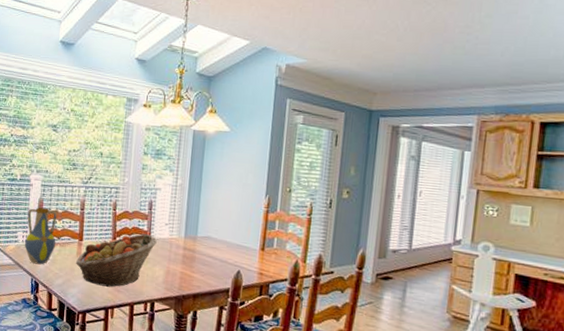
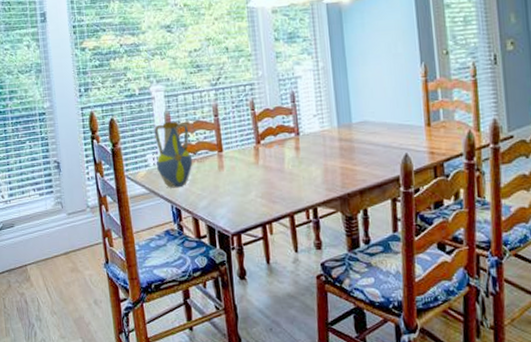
fruit basket: present [75,234,157,287] -> none [218,131,308,200]

